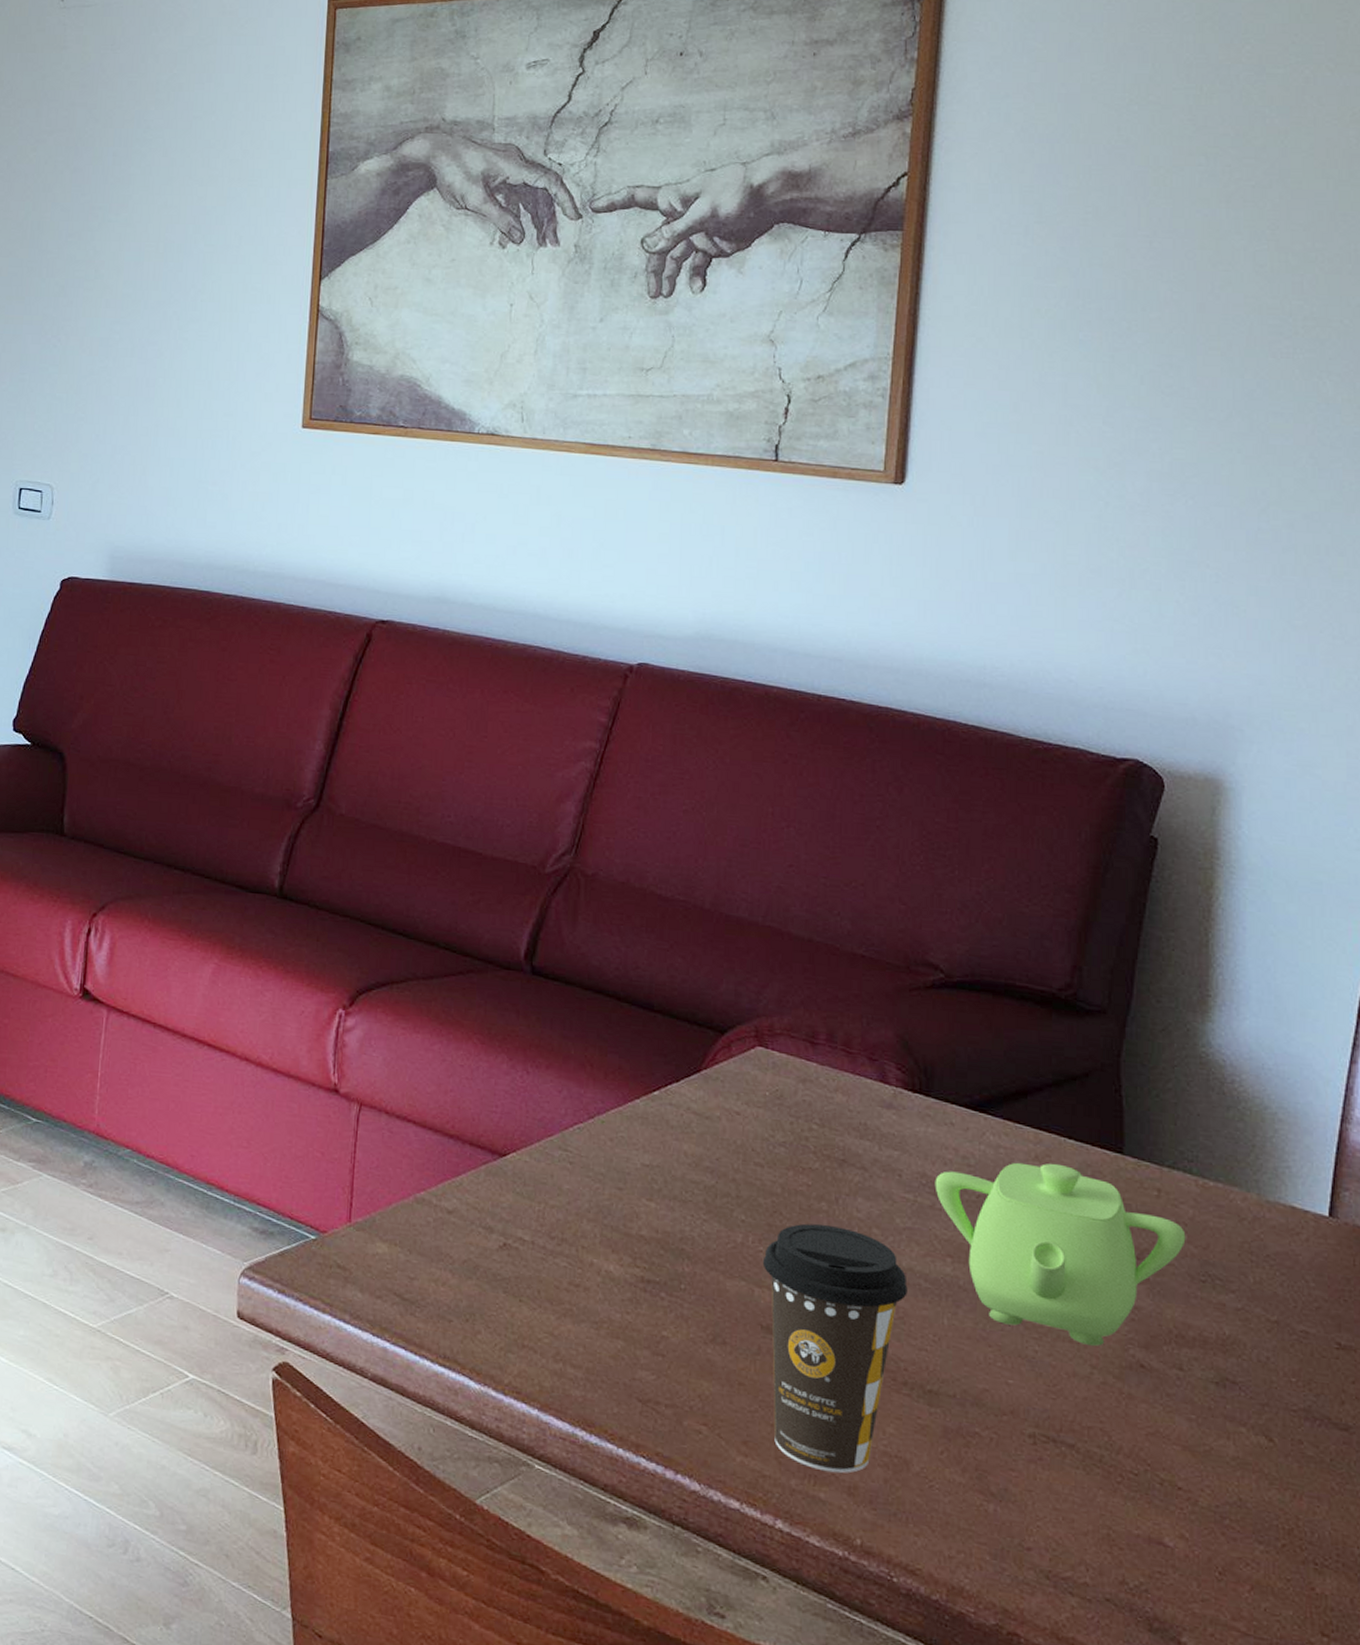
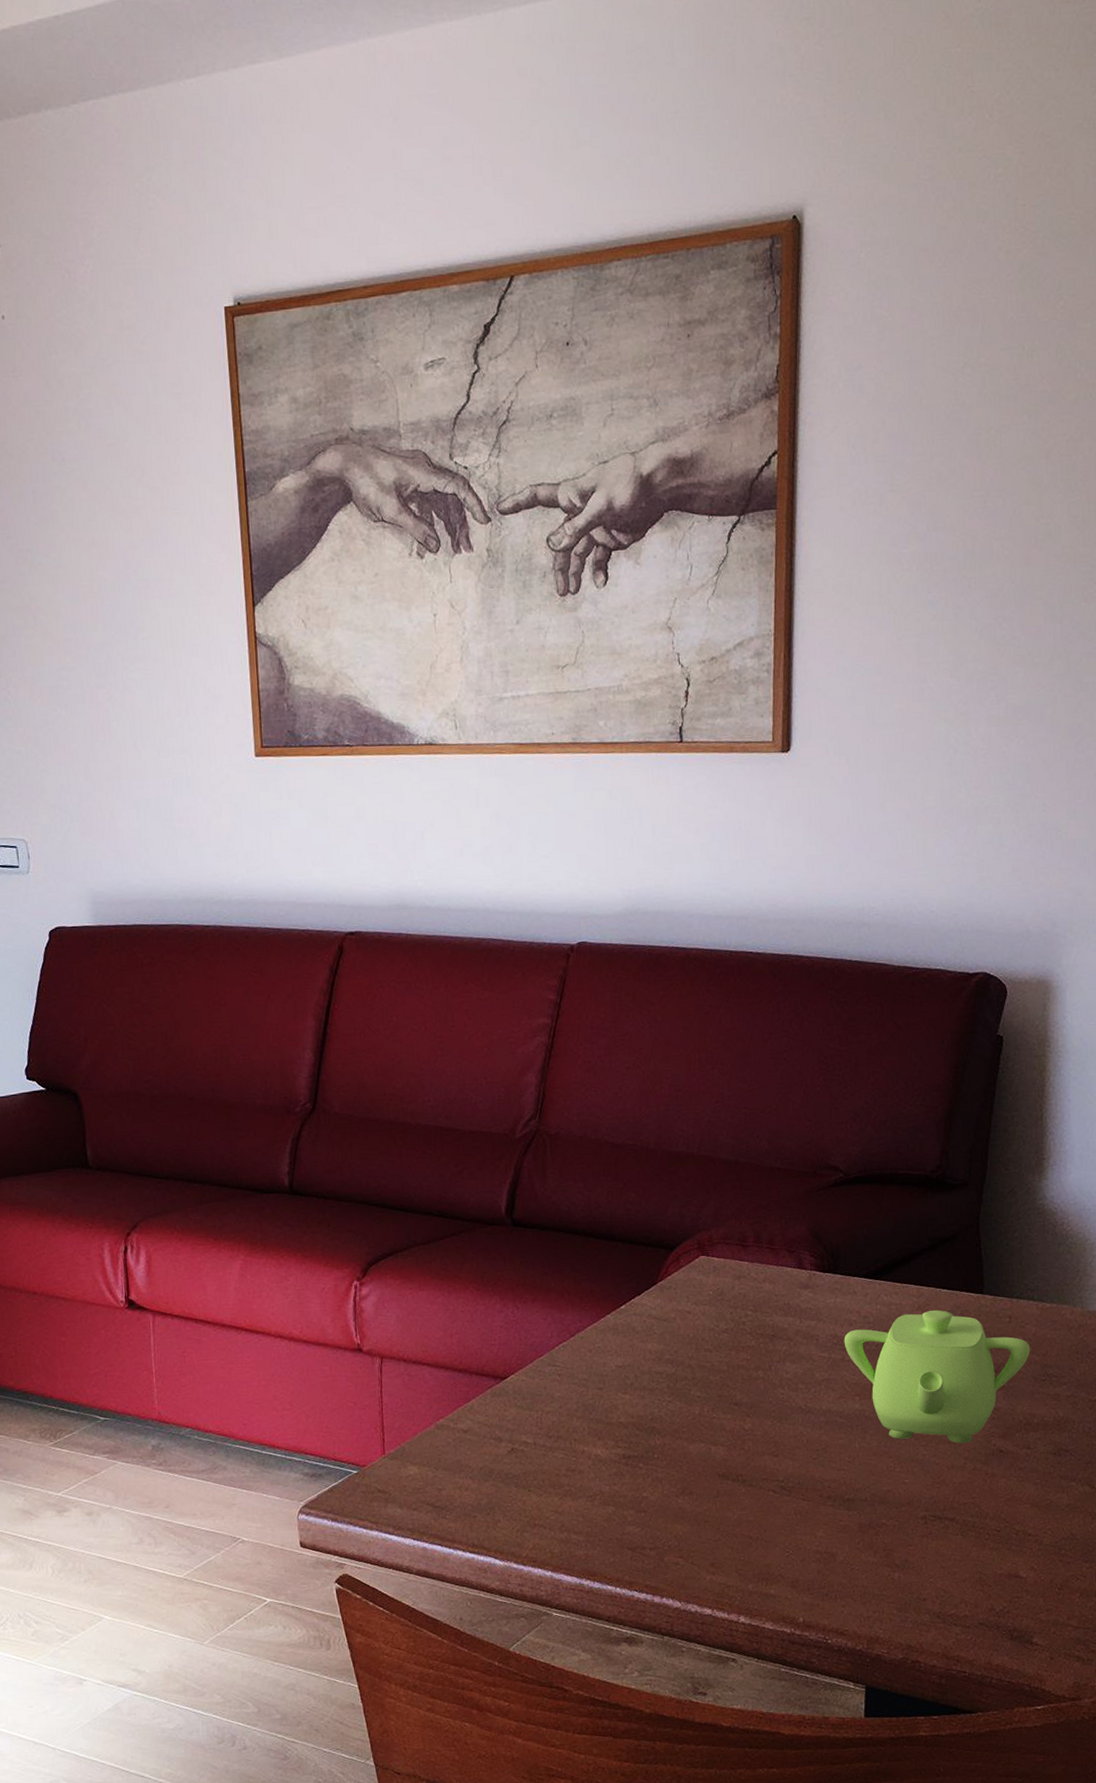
coffee cup: present [762,1223,908,1474] -> none [716,1388,828,1574]

